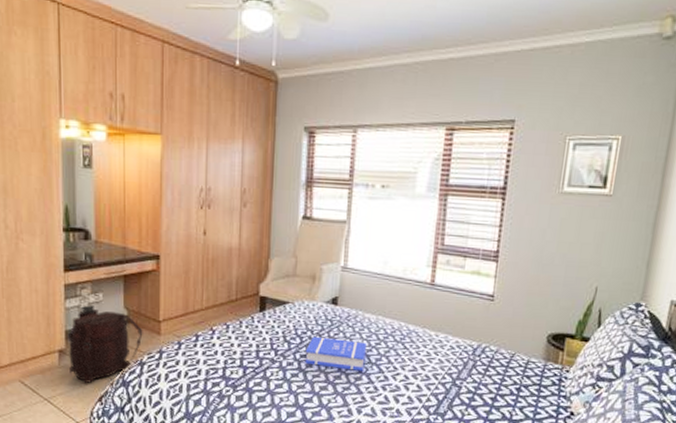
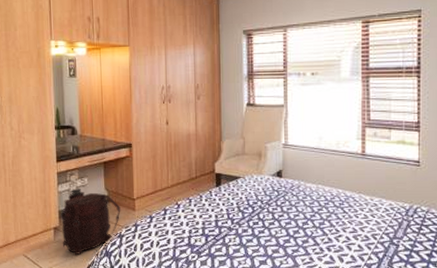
book: present [305,336,366,371] -> none [257,205,310,235]

